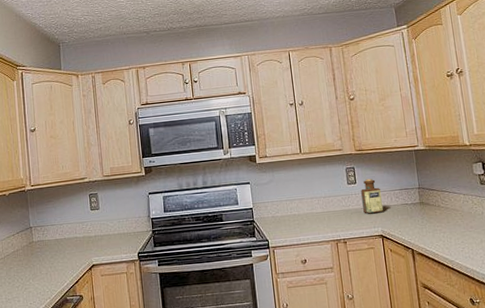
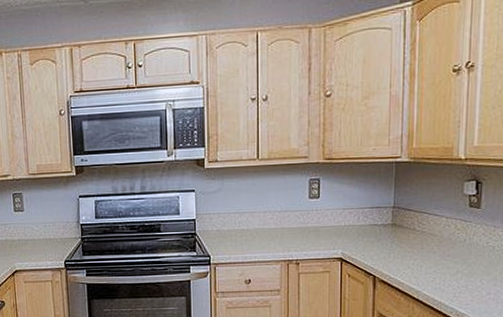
bottle: present [361,178,384,214] -> none [324,193,348,234]

